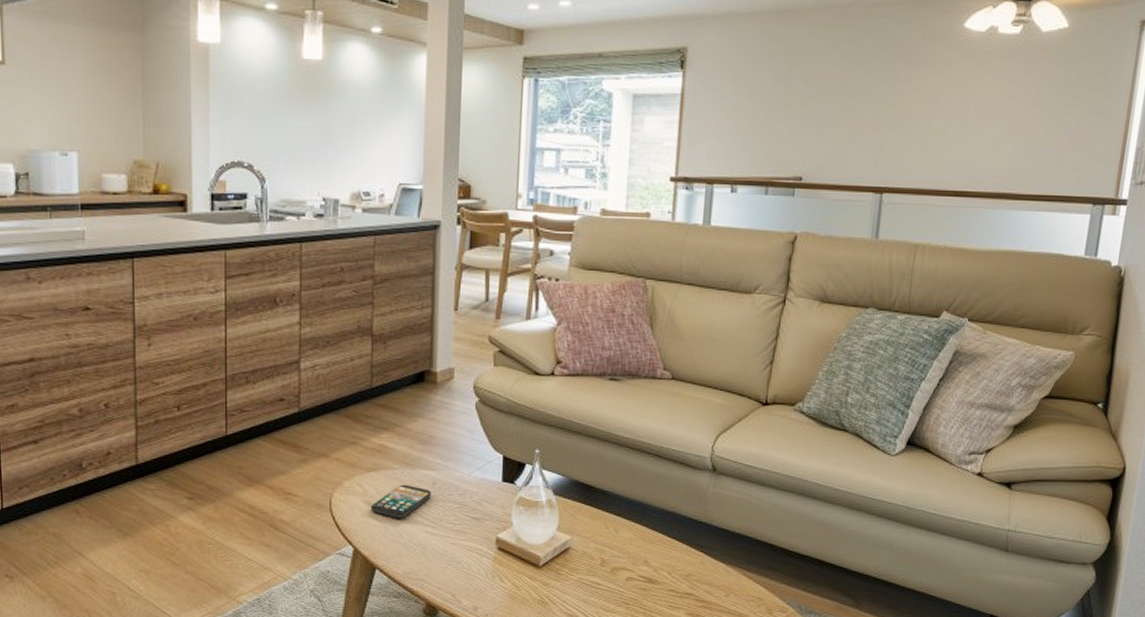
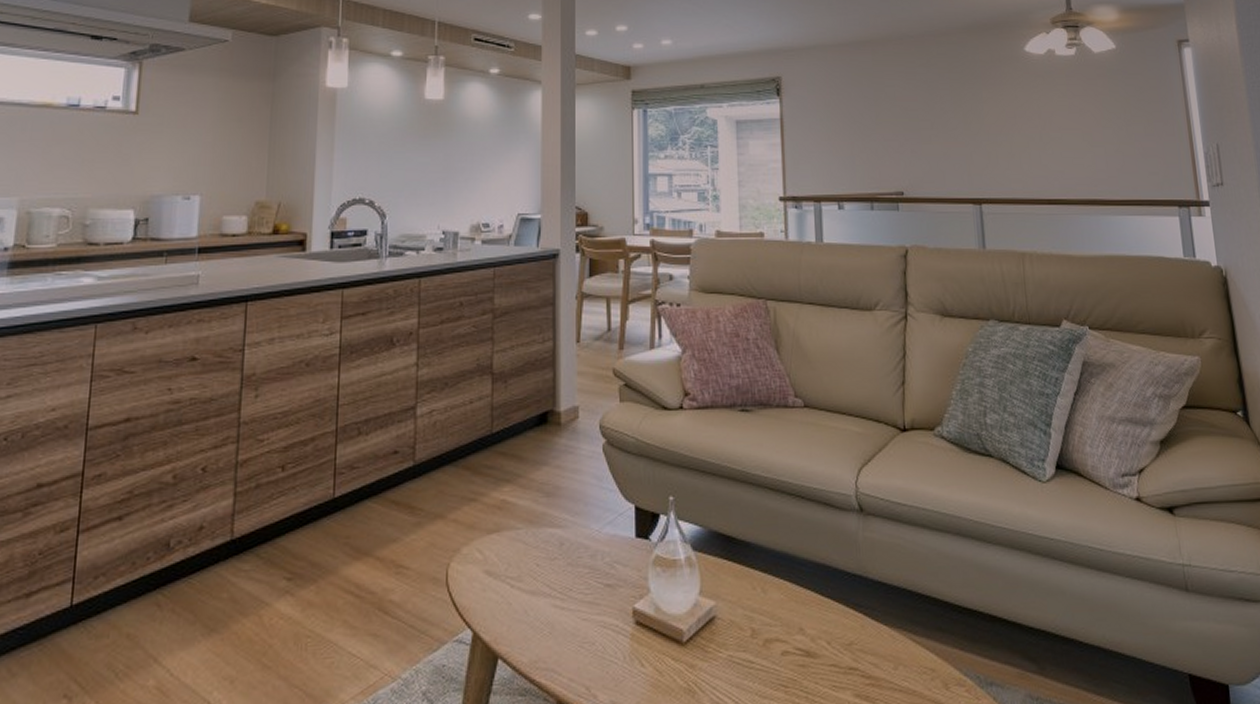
smartphone: present [371,484,432,518] -> none [492,547,560,590]

